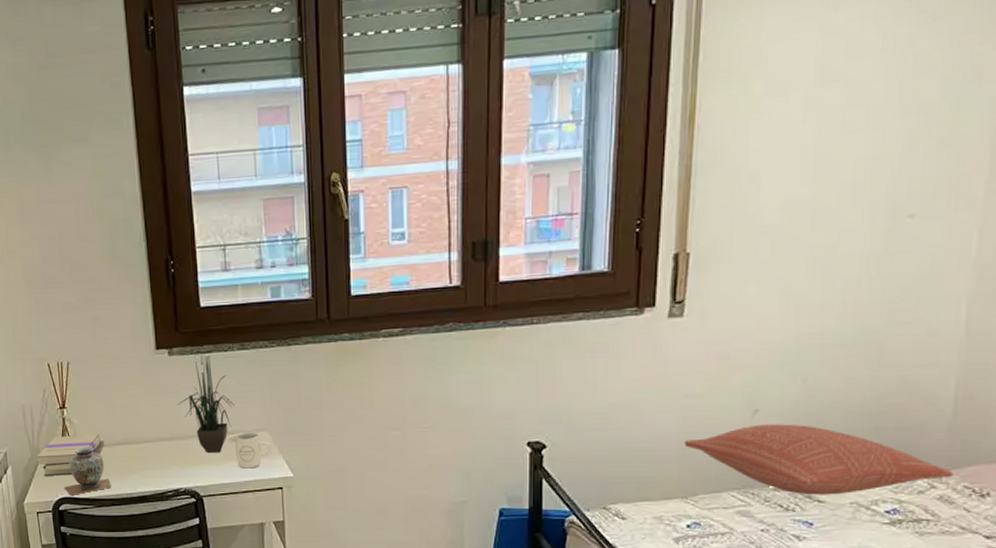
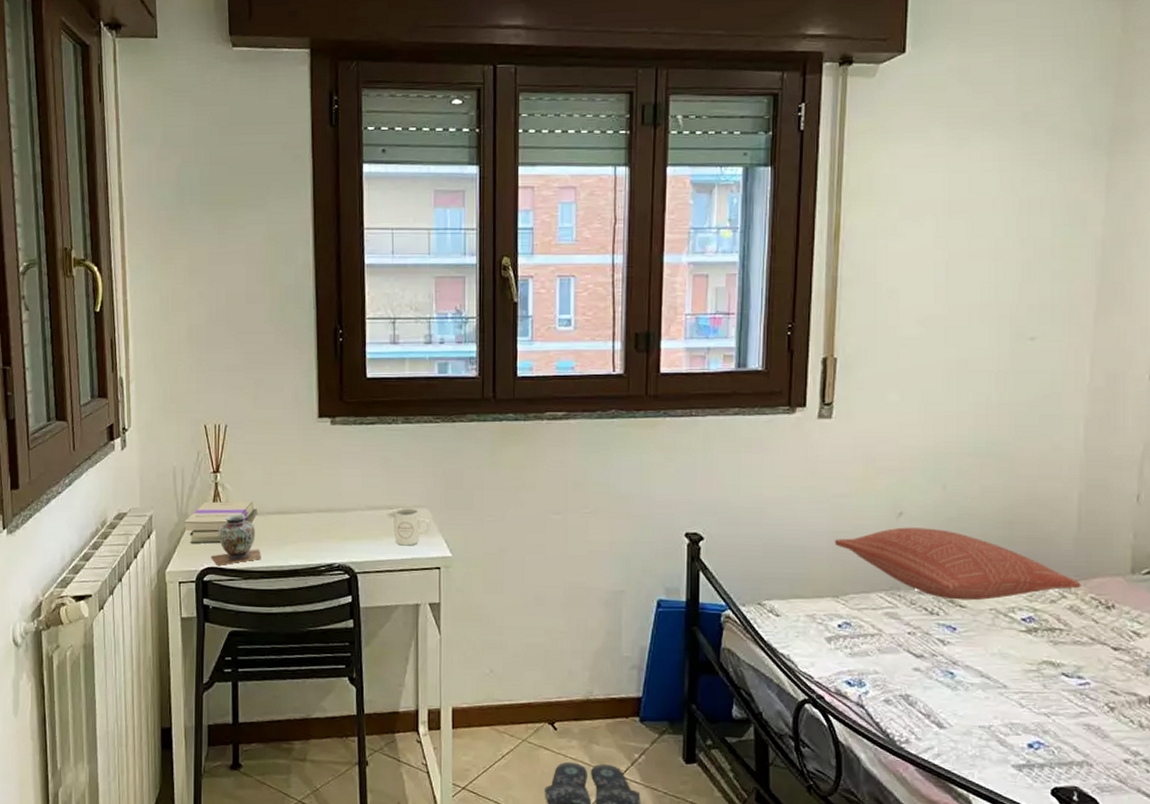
potted plant: present [177,345,235,452] -> none [337,416,396,527]

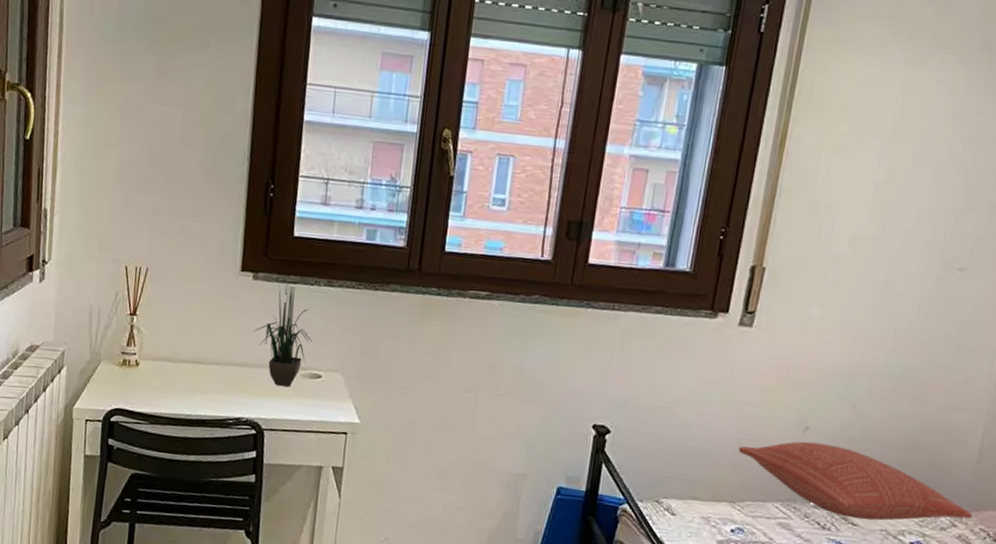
books: present [184,501,258,544] -> none [96,343,171,386]
decorative vase: present [210,514,261,565] -> none [119,358,170,408]
potted plant: none [337,416,396,527] -> present [253,275,312,387]
mug: present [394,507,431,546] -> none [304,370,342,409]

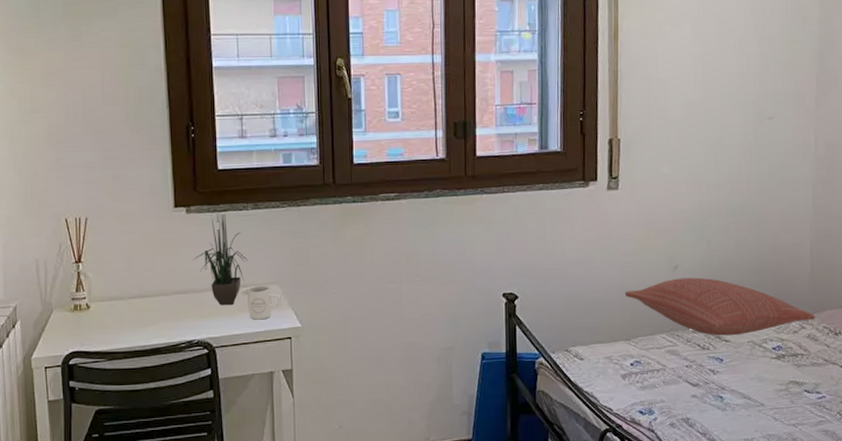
mug: none [304,370,342,409] -> present [247,285,281,320]

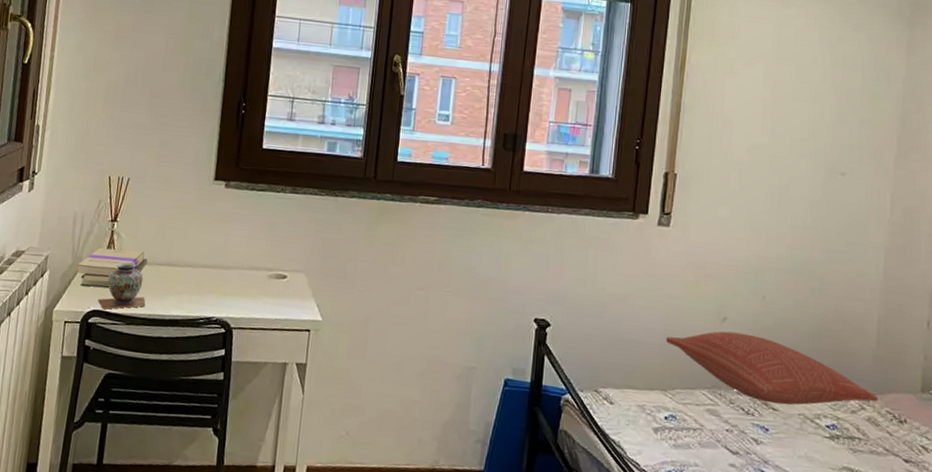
books: none [49,287,120,330] -> present [77,248,148,288]
decorative vase: none [75,300,124,349] -> present [97,262,146,309]
potted plant: present [193,204,248,305] -> none [225,183,278,287]
mug: present [247,285,281,320] -> none [271,271,306,307]

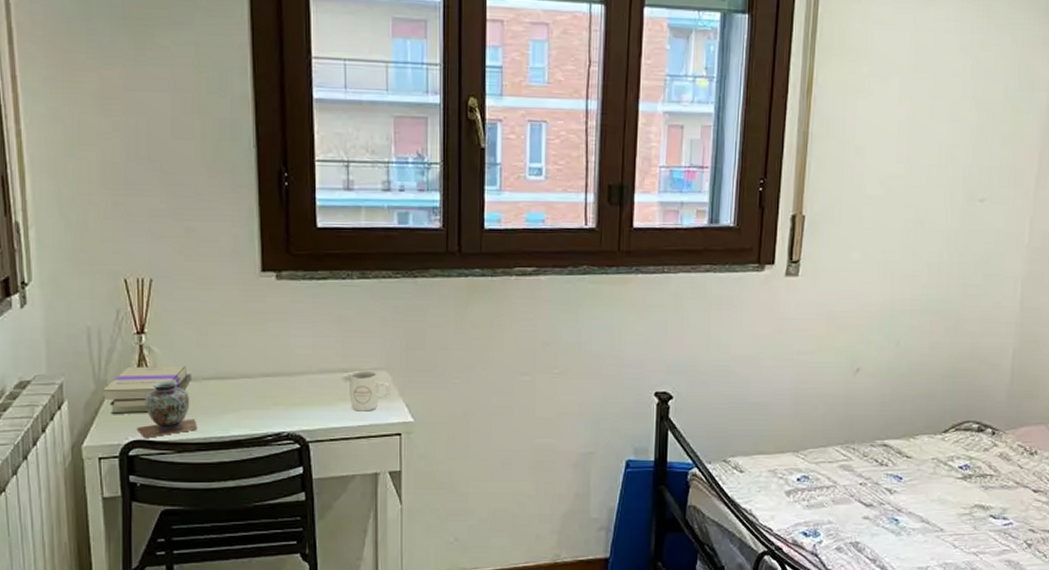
mug: none [271,271,306,307] -> present [349,370,390,412]
pillow: present [665,331,879,405] -> none [796,383,1011,451]

